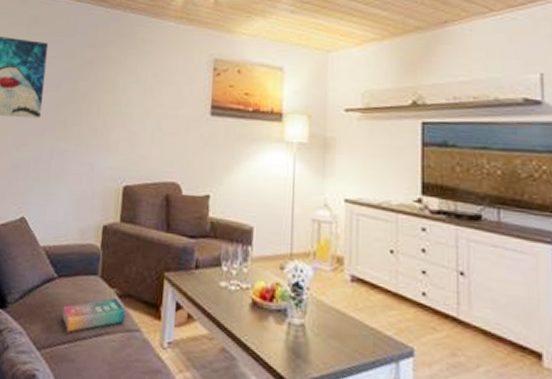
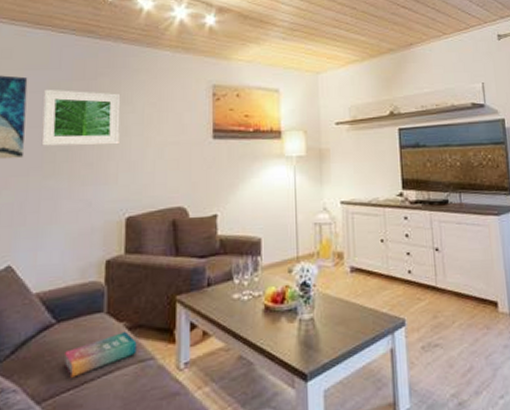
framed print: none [55,54,127,113] -> present [41,89,121,146]

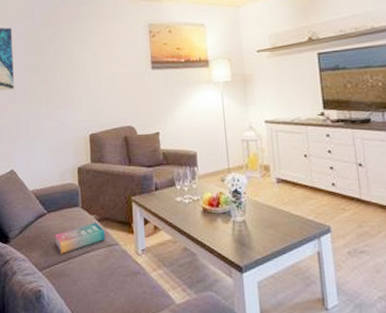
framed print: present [41,89,121,146] -> none [24,35,80,80]

